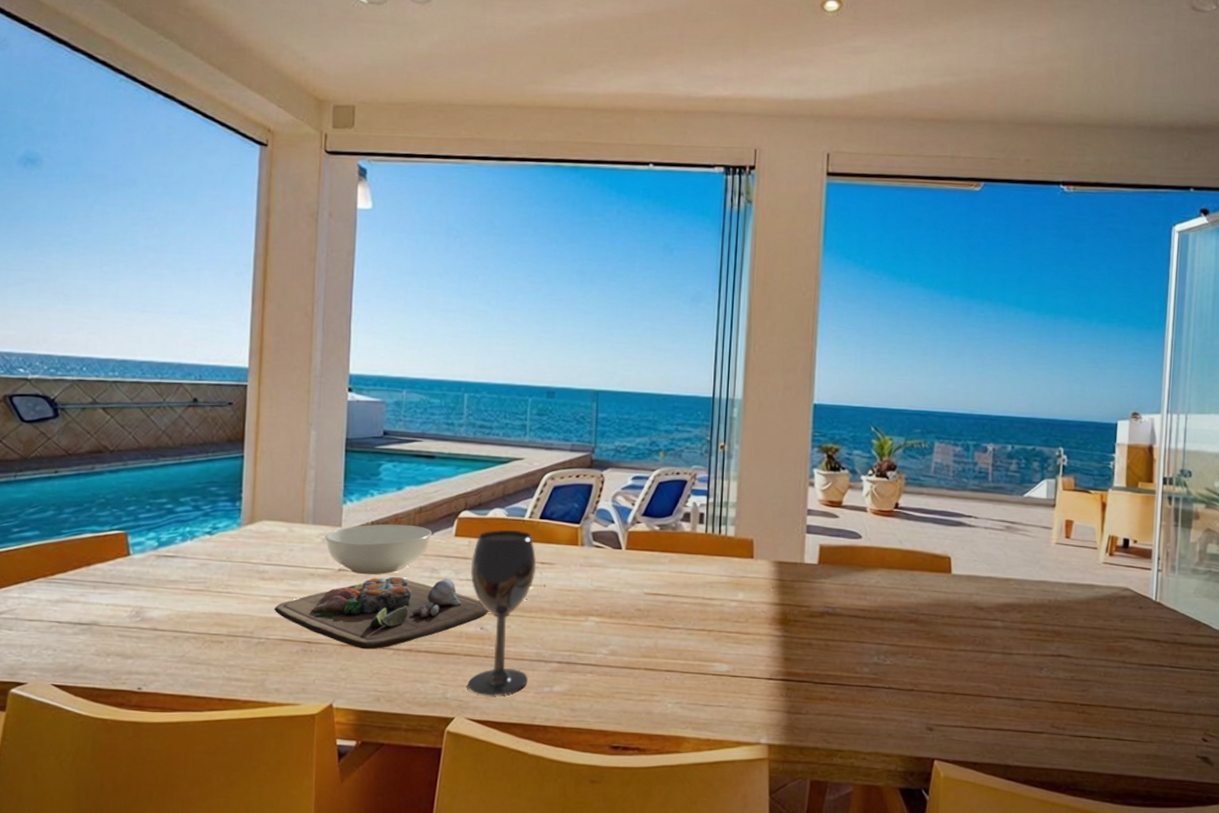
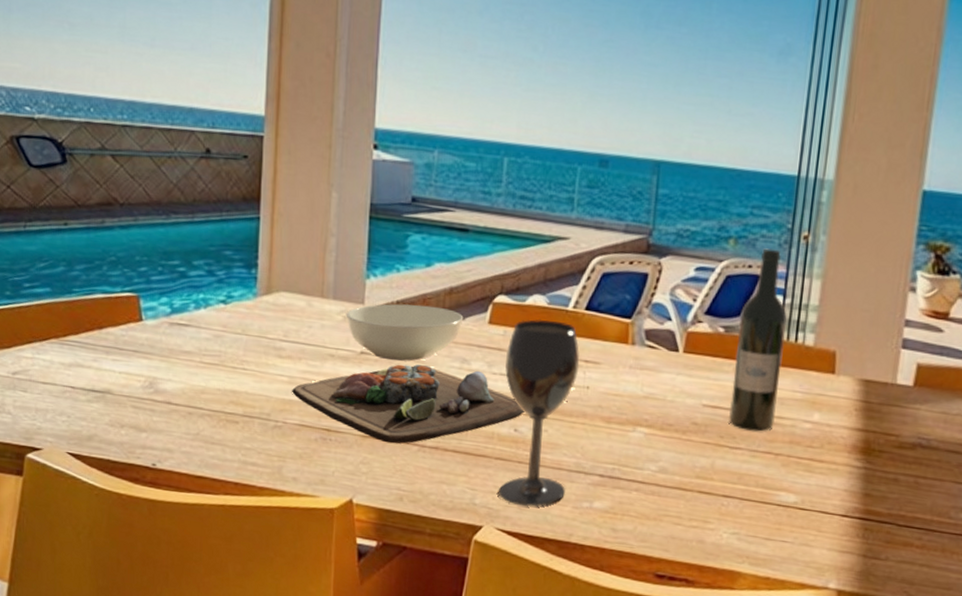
wine bottle: none [667,458,711,612] -> present [729,248,787,432]

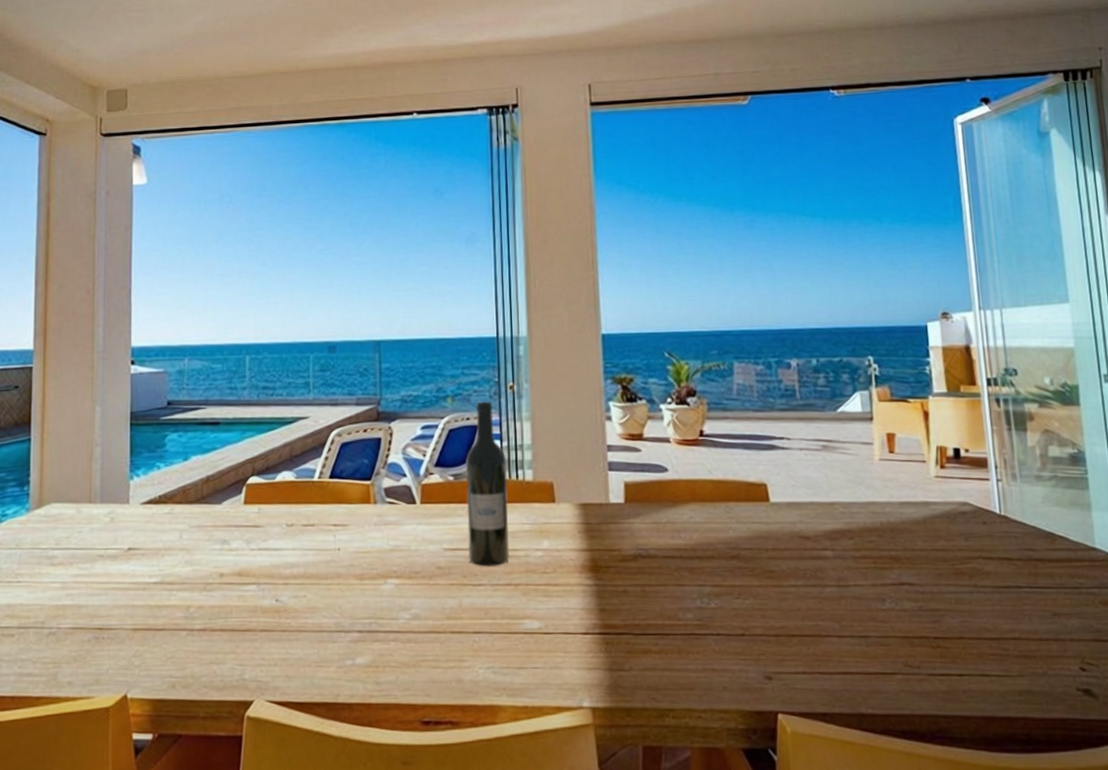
food platter: present [291,364,525,444] -> none [64,549,284,633]
bowl: present [346,304,464,361] -> none [113,495,221,552]
wine glass: present [499,319,580,507] -> none [261,493,329,673]

